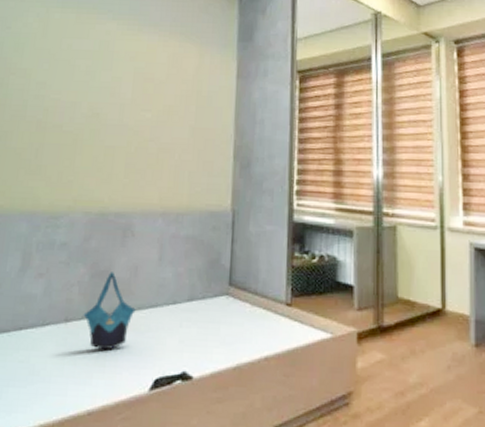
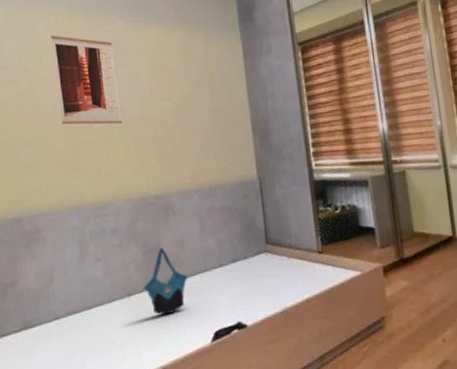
wall art: none [31,26,100,129] -> present [51,35,123,125]

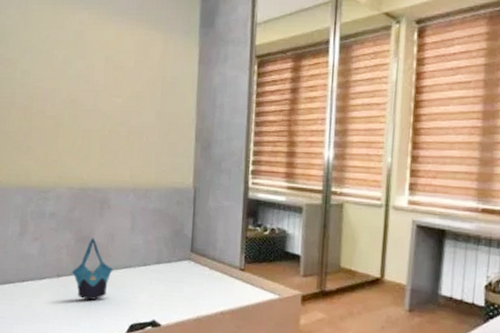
wall art: present [51,35,123,125] -> none [18,18,75,114]

